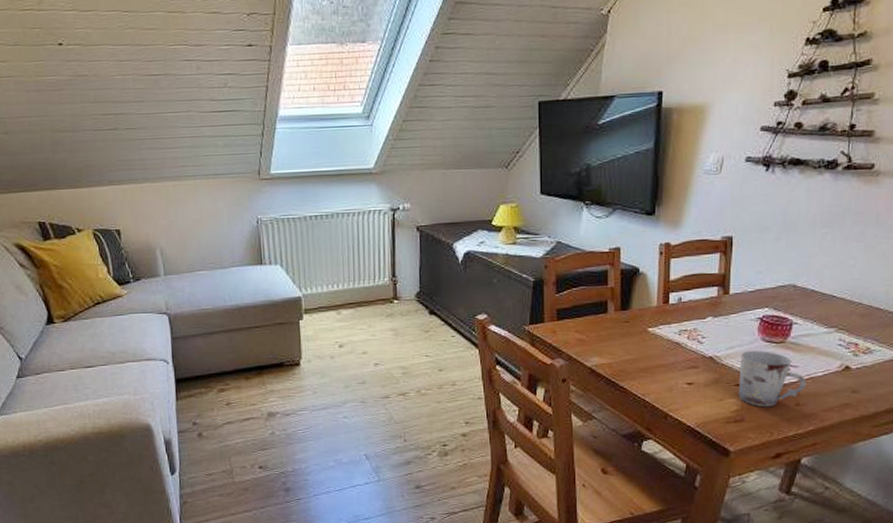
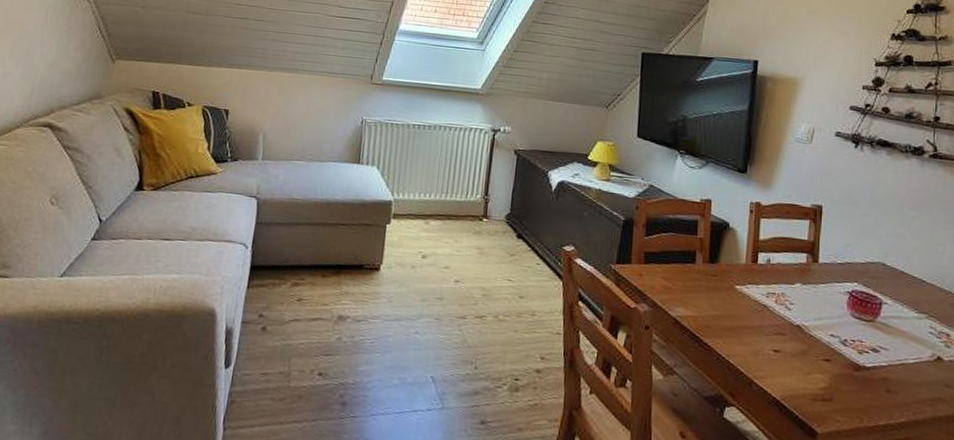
cup: present [738,350,807,407] -> none [826,324,898,390]

